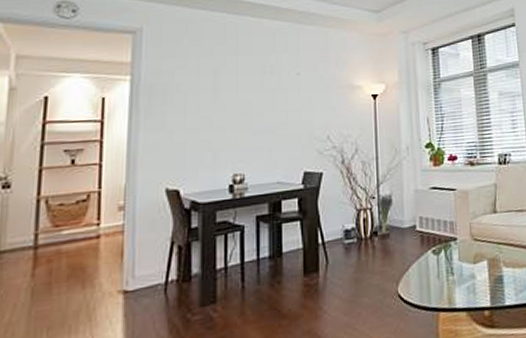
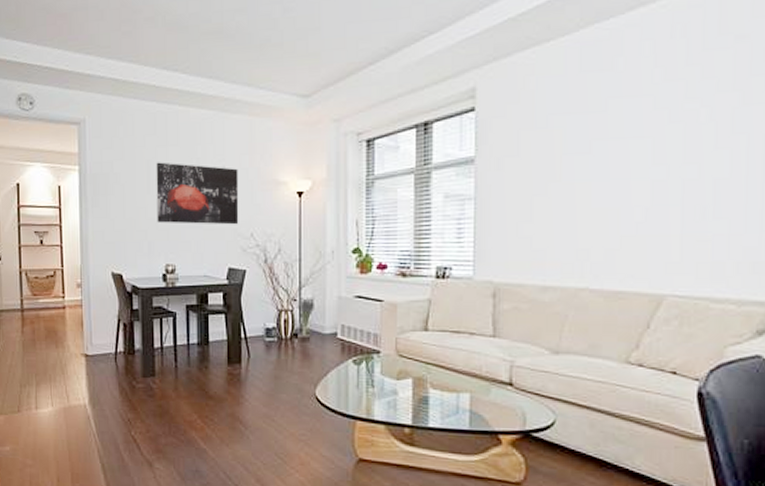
wall art: none [224,70,315,132] -> present [156,162,239,225]

